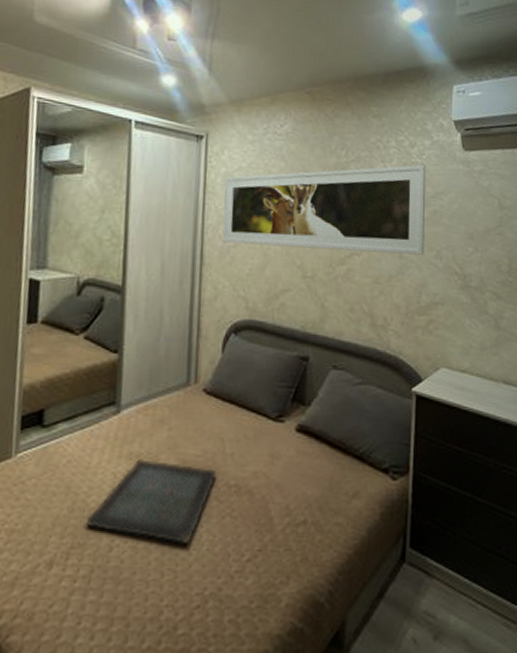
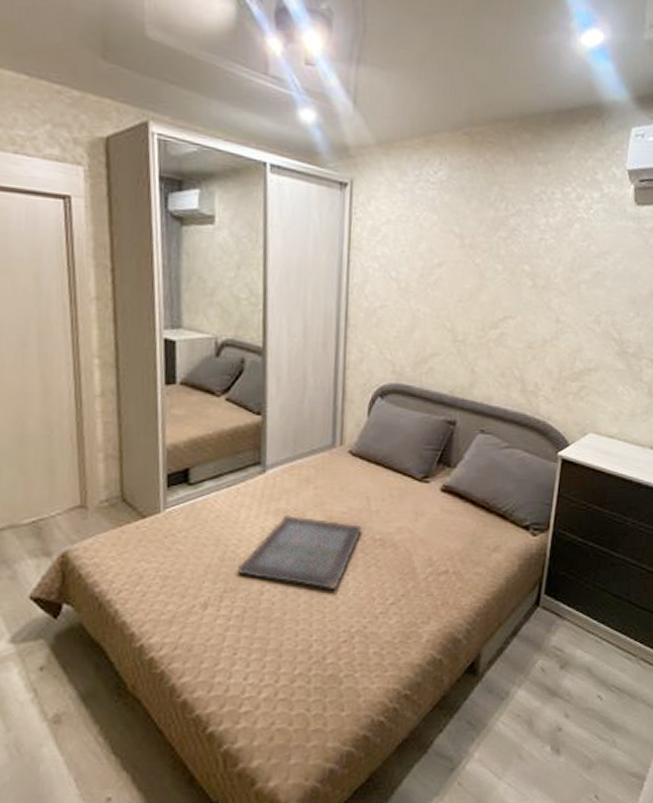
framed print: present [222,164,426,255] -> none [368,220,593,320]

